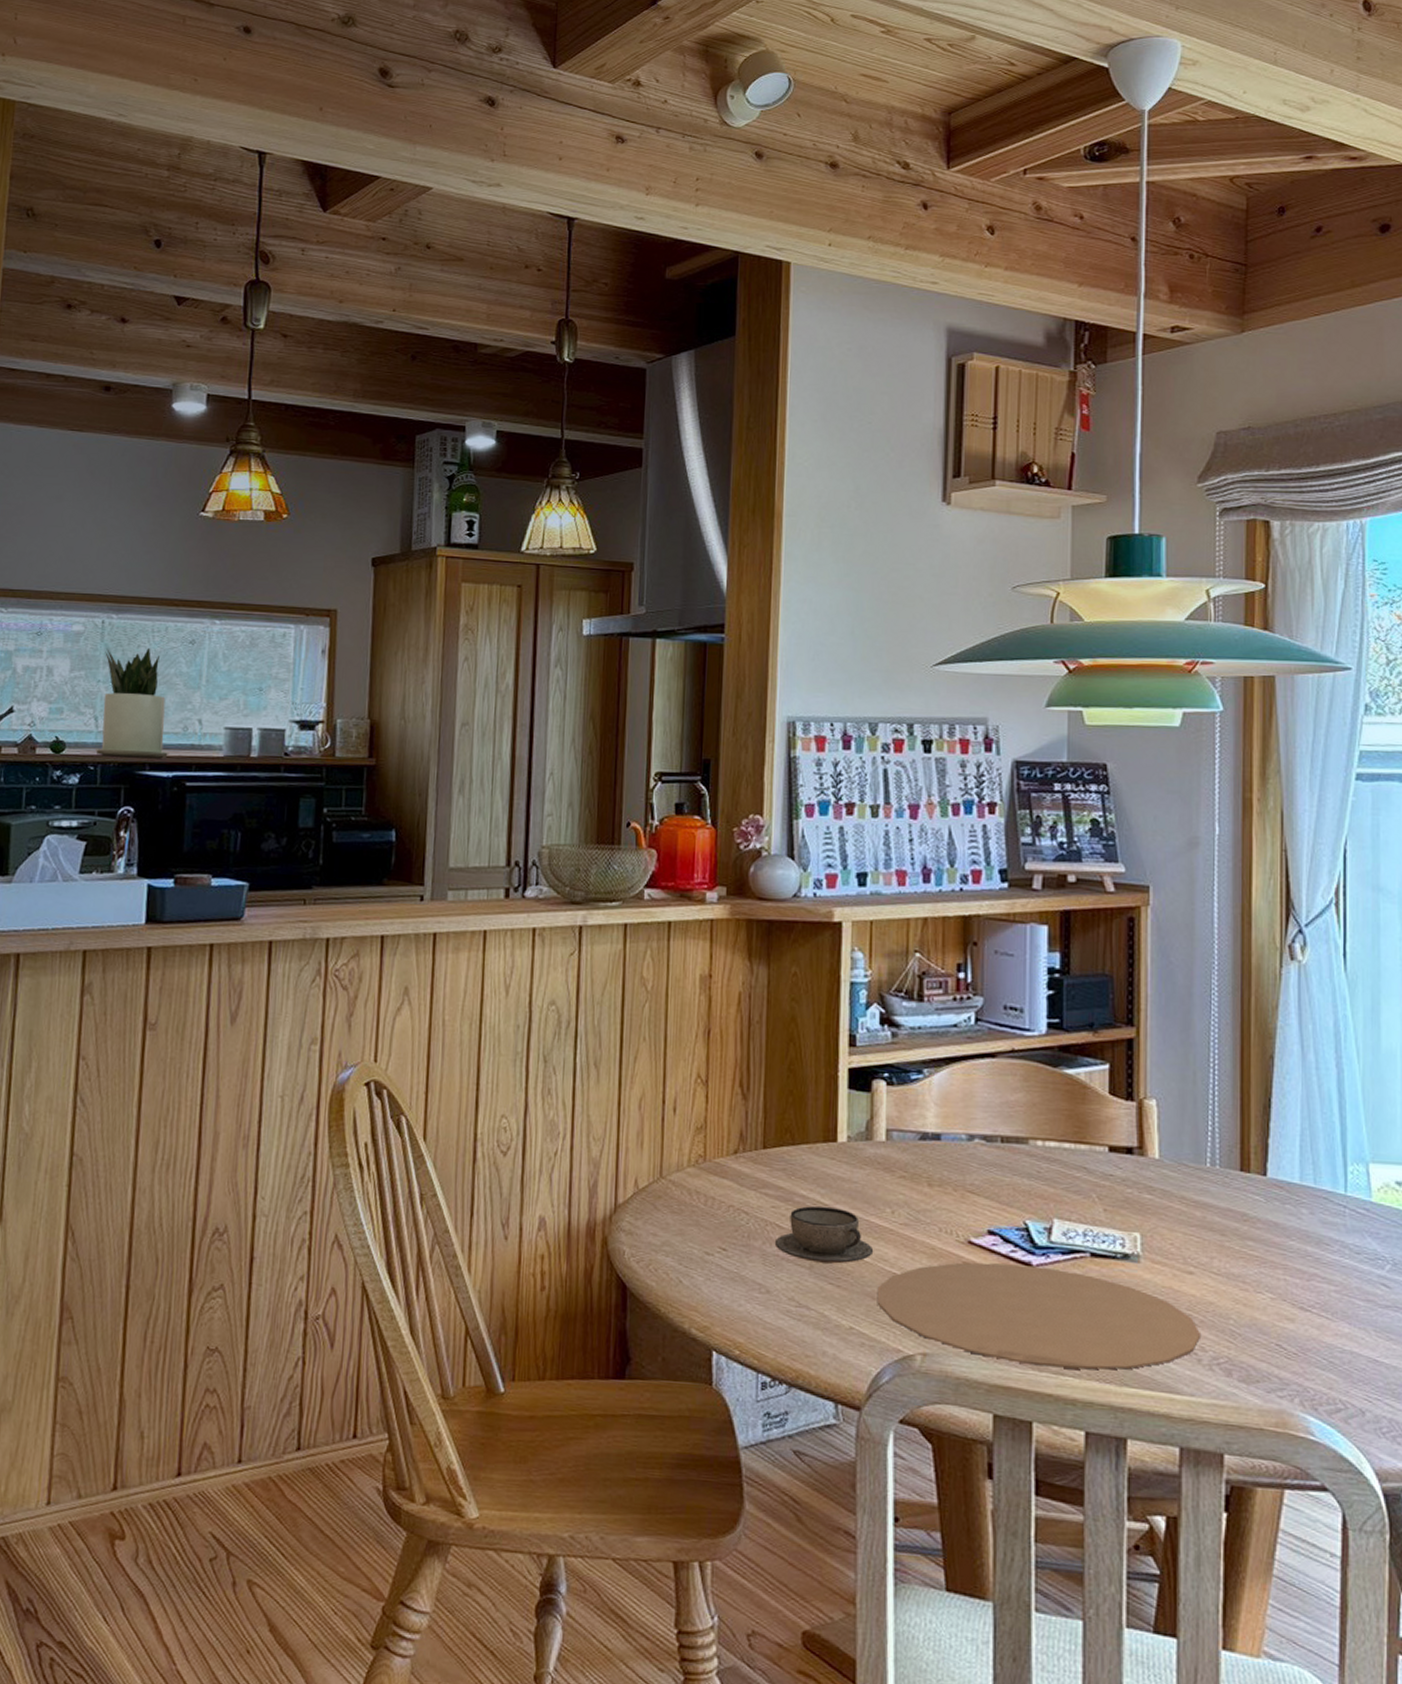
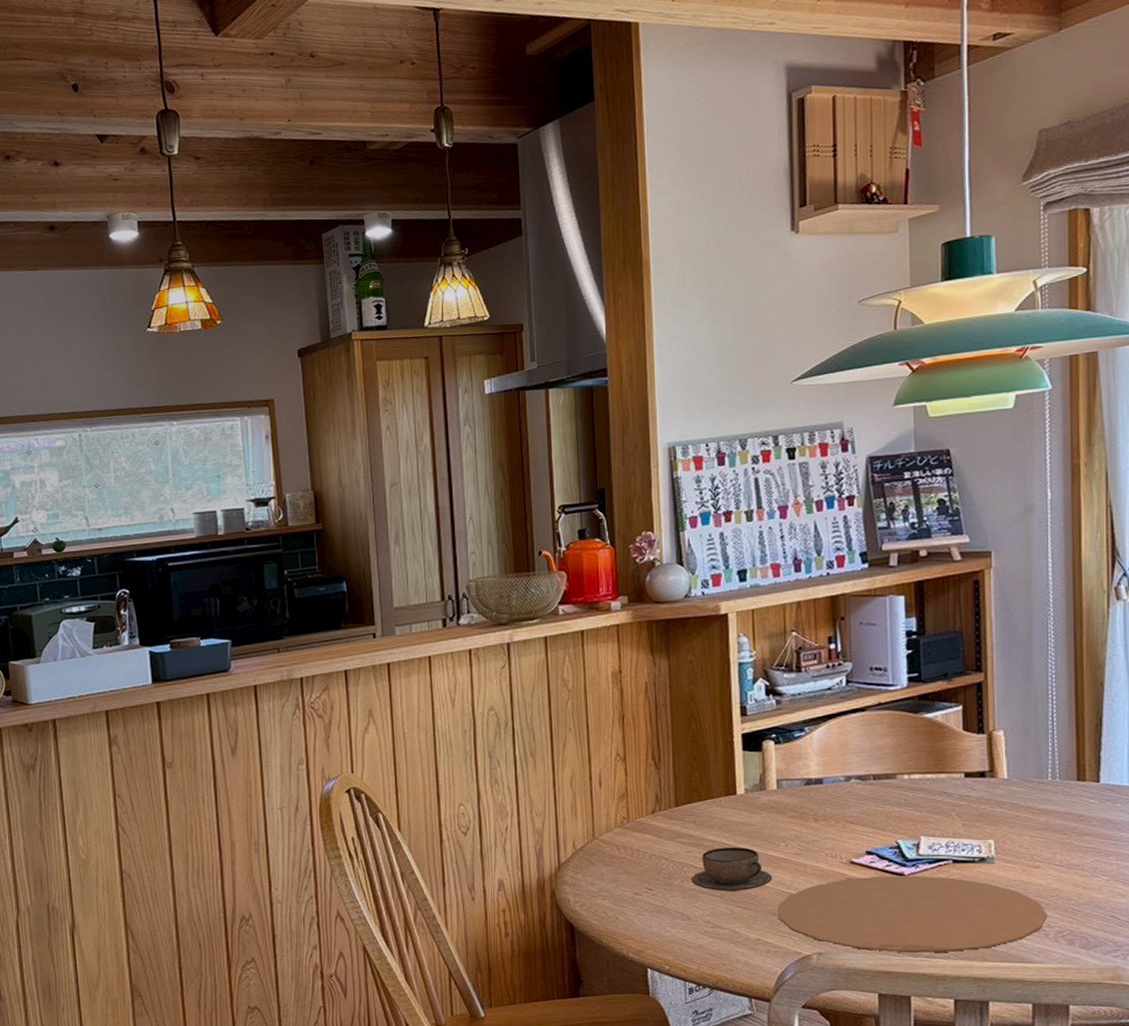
planter: present [94,647,169,760] -> none [85,452,151,551]

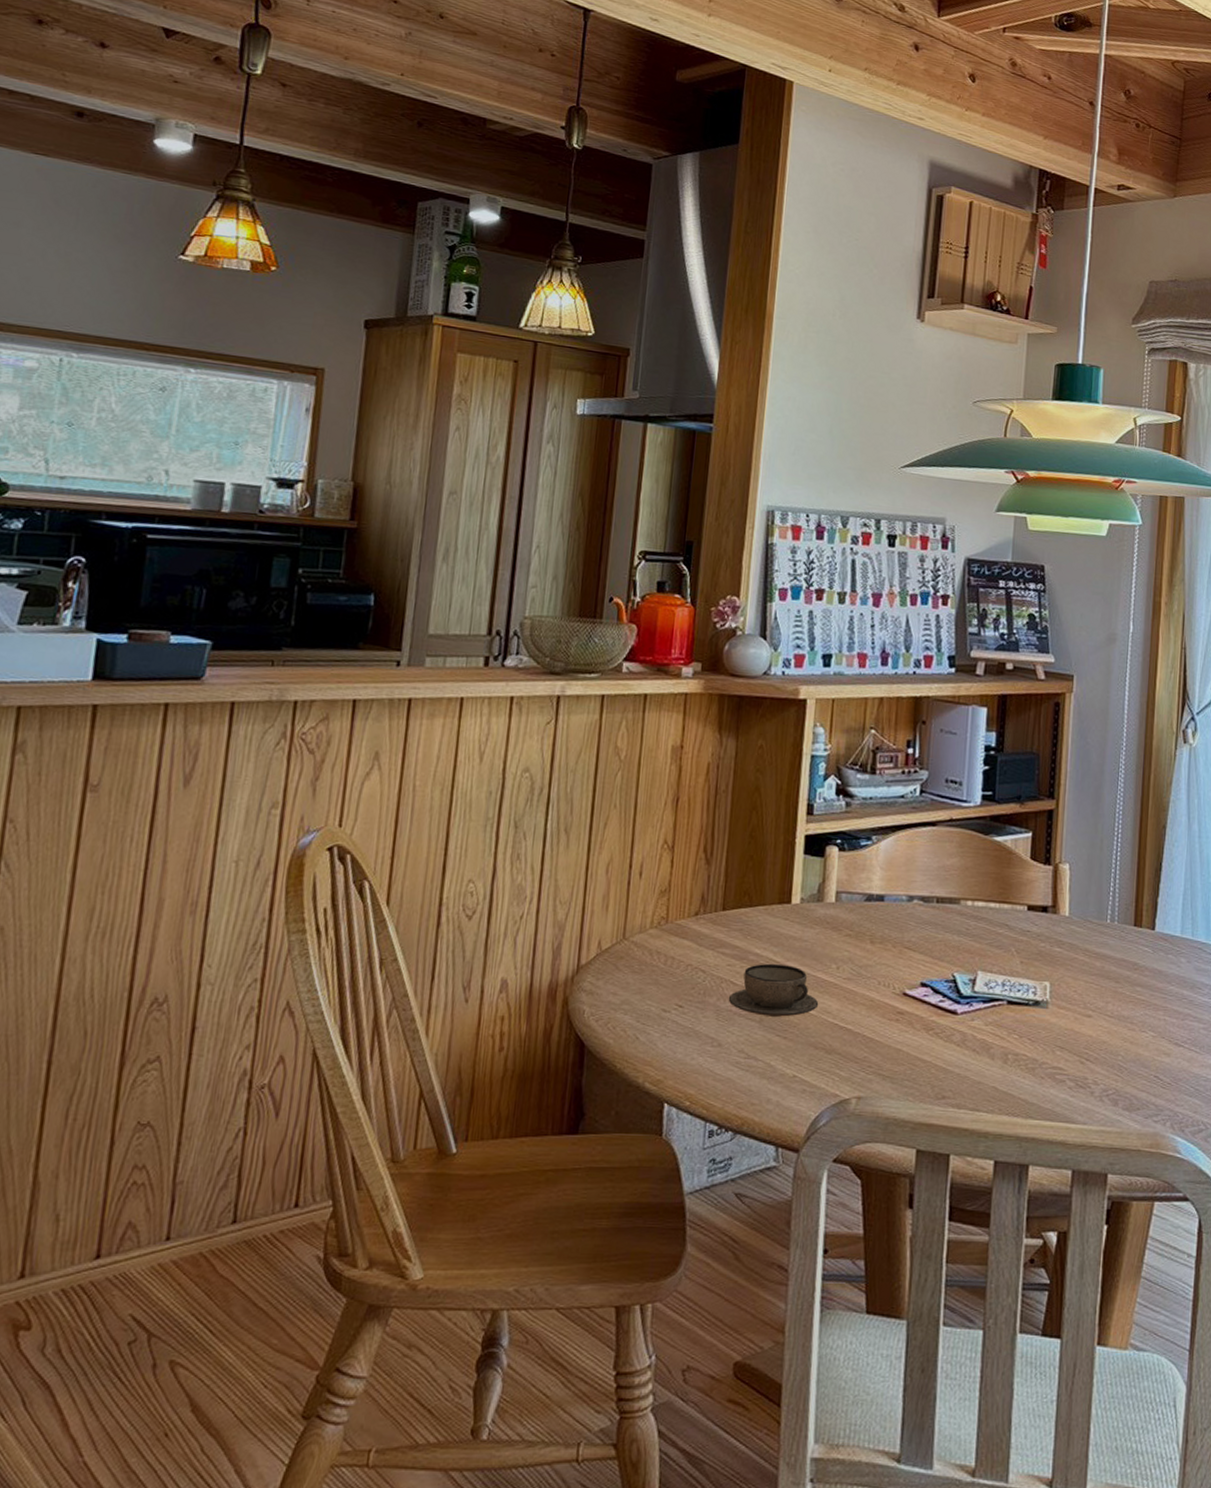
placemat: present [777,875,1048,953] -> none [819,1012,1095,1105]

